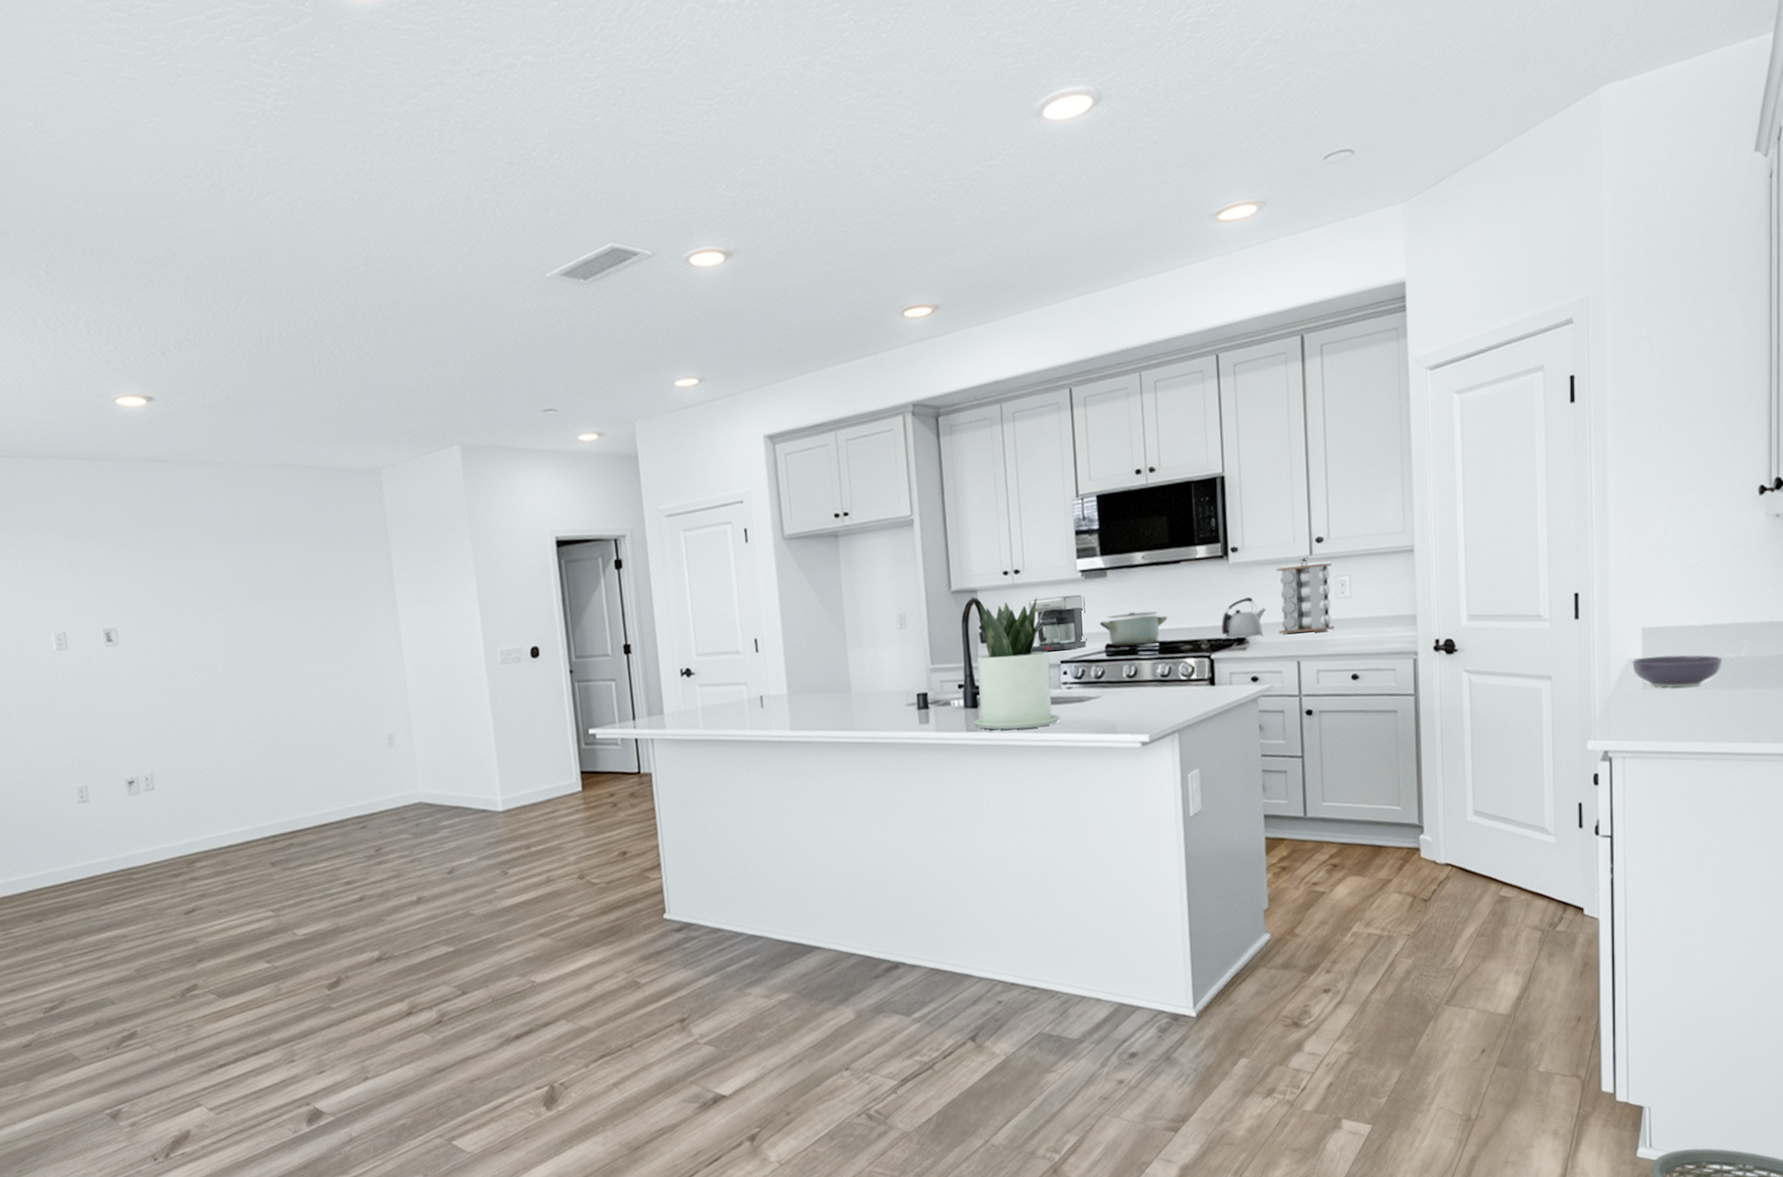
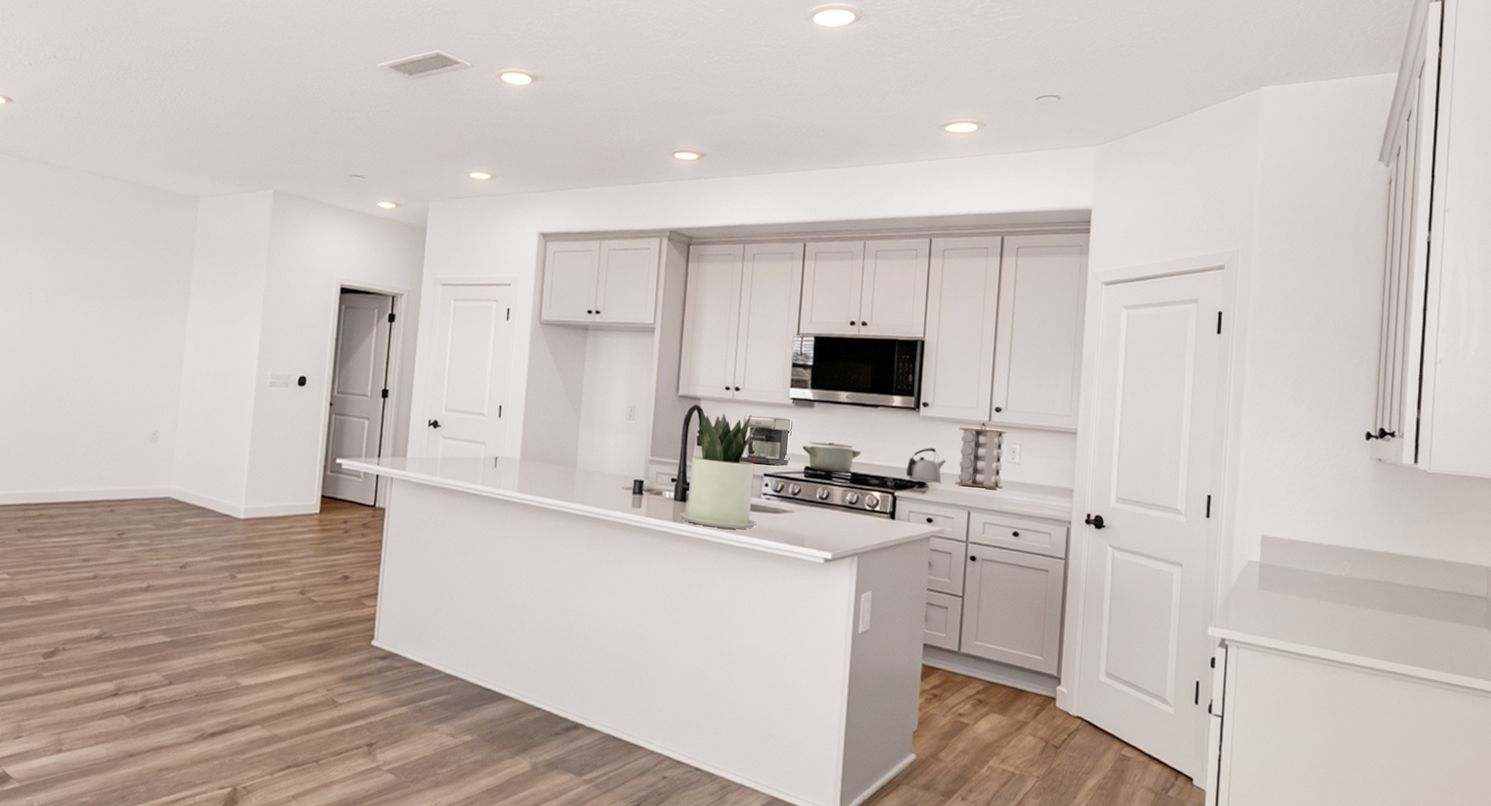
bowl: present [1632,655,1722,688] -> none [1251,561,1327,595]

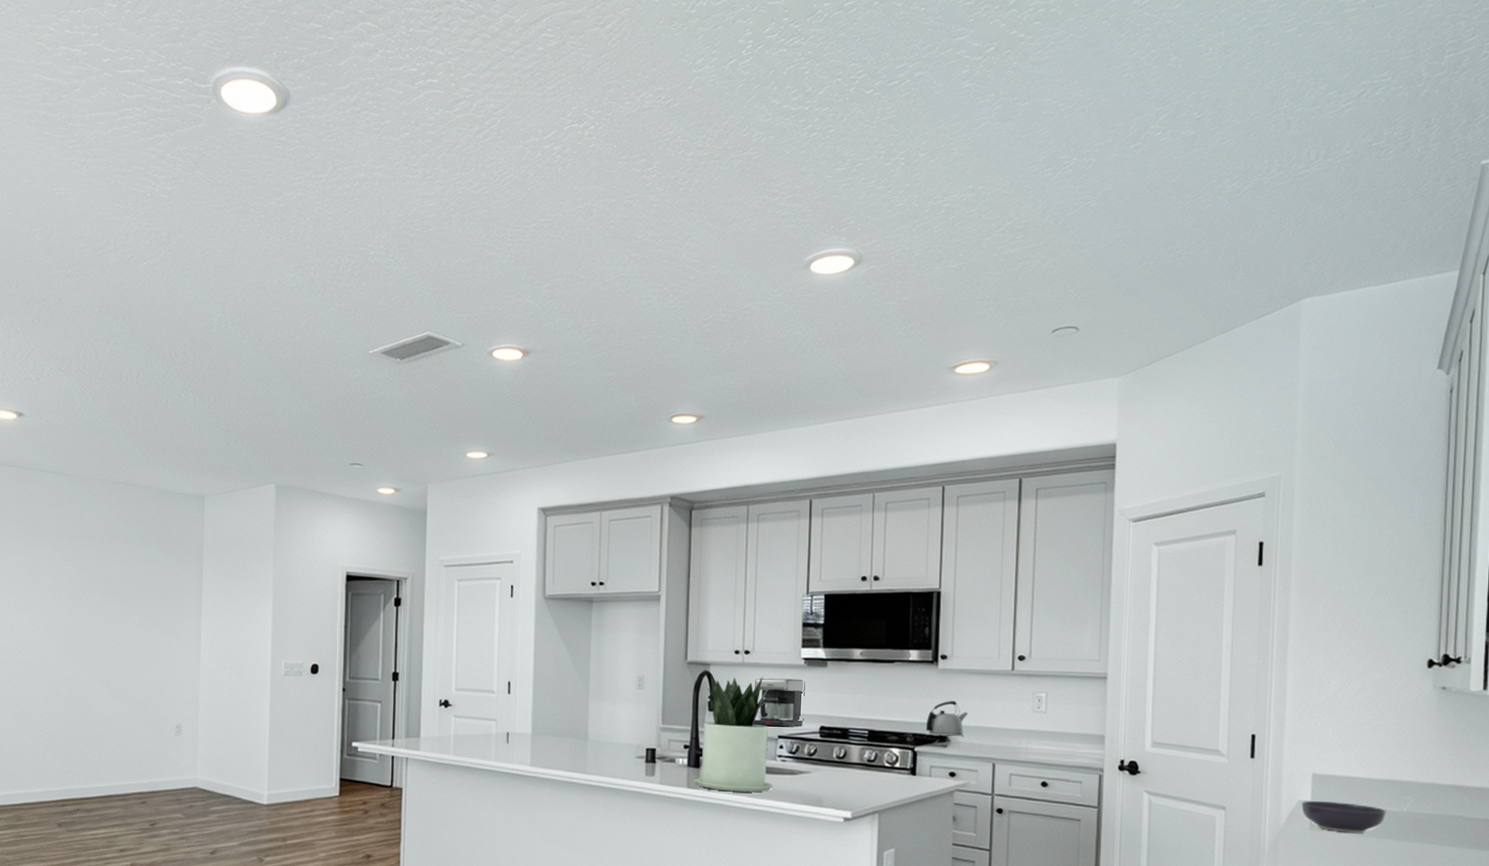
saucepan: present [803,442,861,473] -> none [817,701,878,731]
spice rack: present [955,421,1007,490] -> none [978,671,1031,741]
bowl: none [1251,561,1327,595] -> present [1301,800,1386,833]

